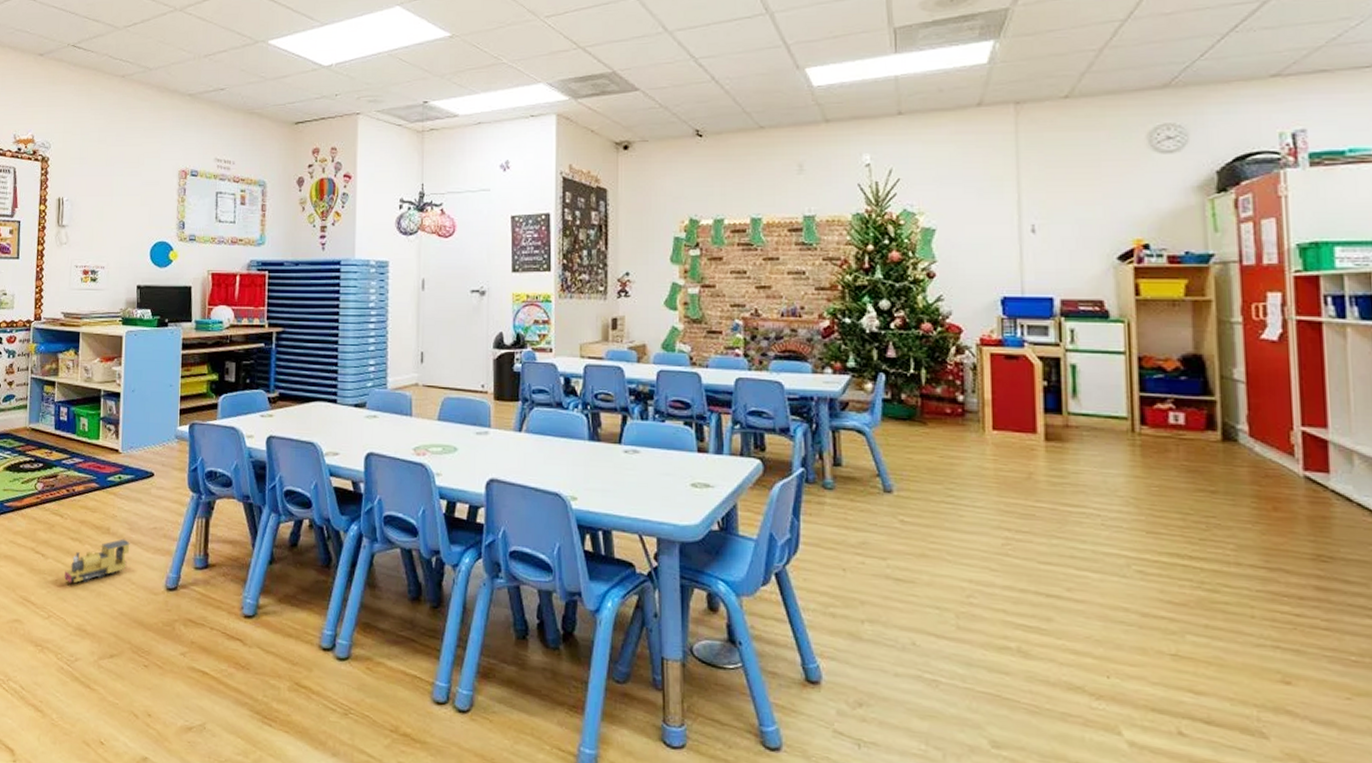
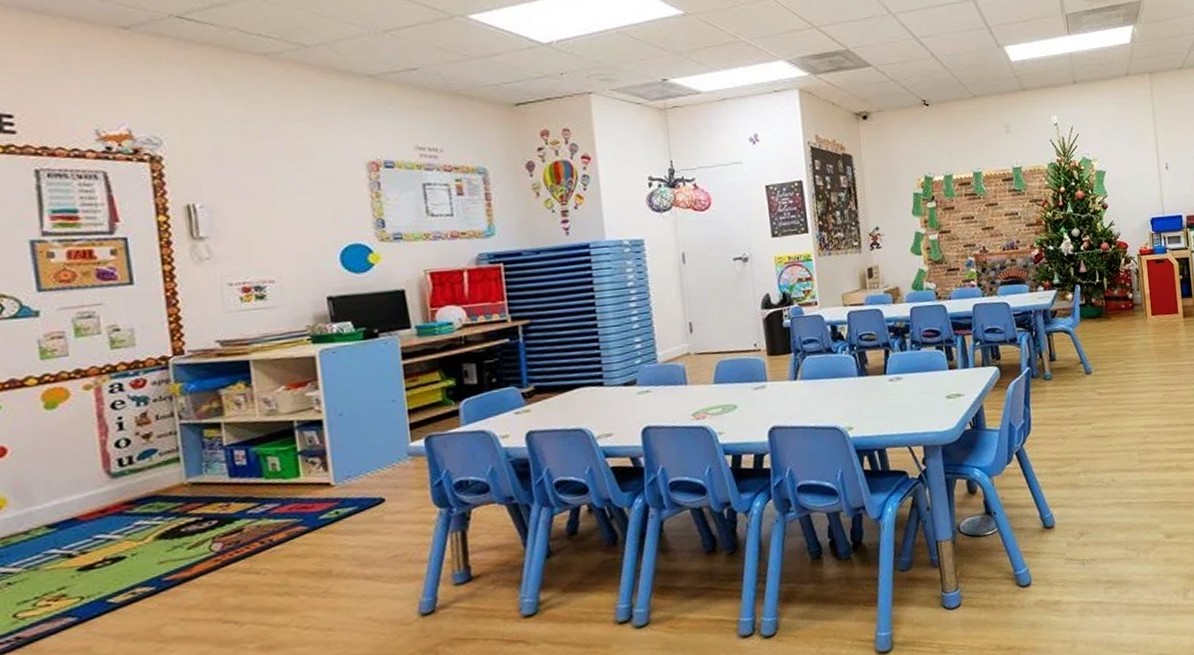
toy train: present [64,539,130,583] -> none [273,576,364,644]

